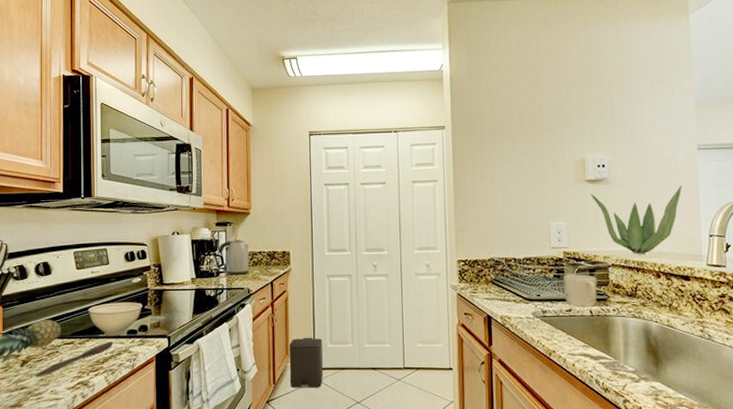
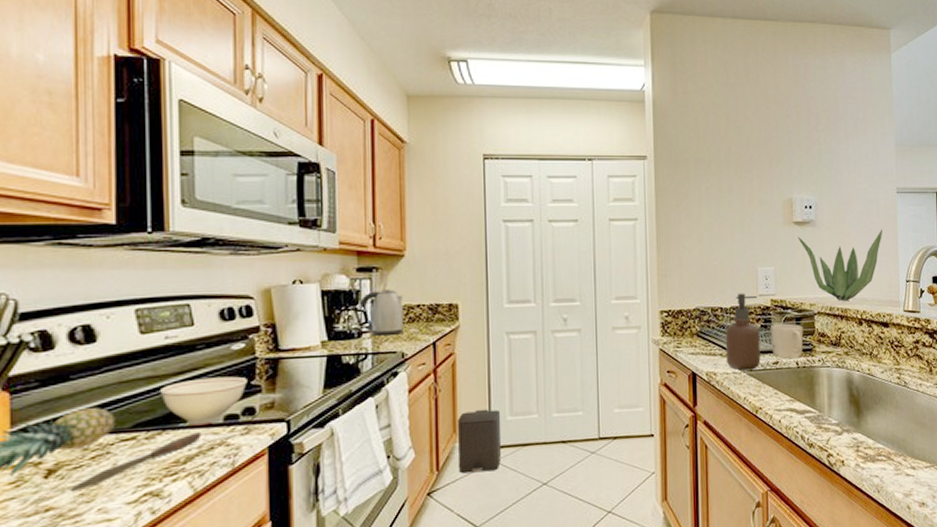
soap dispenser: none [518,245,554,316] -> present [725,293,761,371]

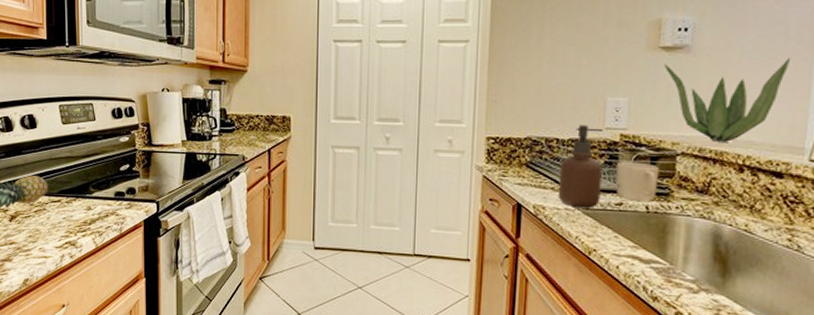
knife: present [70,432,202,493] -> none [23,202,101,234]
bowl: present [160,376,247,426] -> none [75,161,130,198]
kettle: present [360,289,404,336] -> none [211,100,246,140]
pedal bin: present [457,409,501,474] -> none [285,213,324,269]

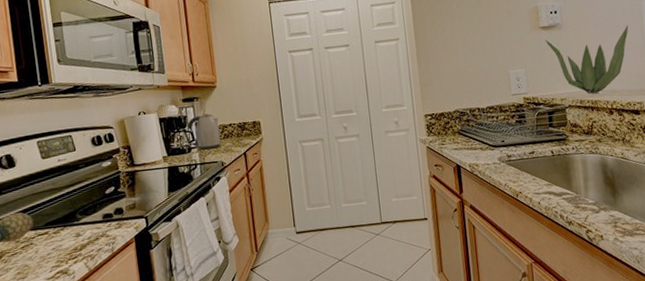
kettle: none [211,100,246,140] -> present [187,113,221,150]
soap dispenser: present [558,124,603,209] -> none [483,94,518,161]
mug: present [615,161,660,203] -> none [525,117,557,149]

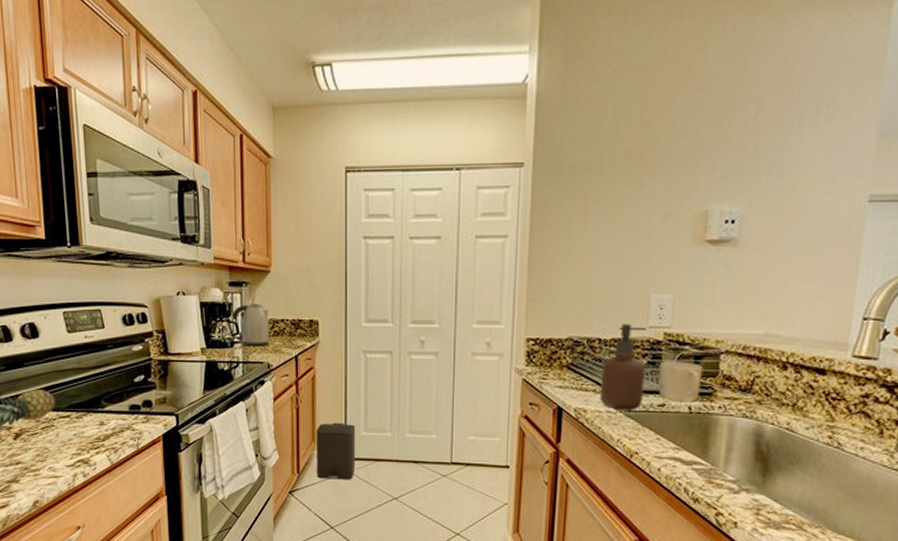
pedal bin: none [268,202,304,254] -> present [316,422,356,480]
soap dispenser: none [483,94,518,161] -> present [599,323,646,410]
mug: none [525,117,557,149] -> present [658,361,703,403]
plant: present [545,25,628,94] -> none [709,250,837,339]

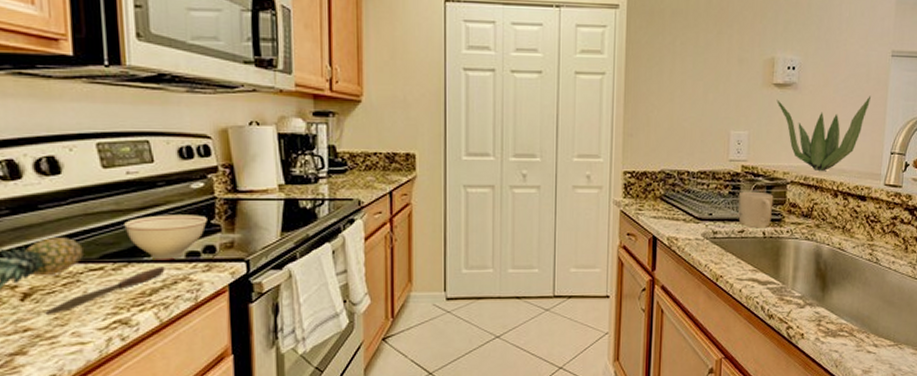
knife: none [30,417,114,453] -> present [45,266,165,316]
bowl: none [84,373,145,412] -> present [124,215,207,260]
kettle: present [232,303,270,346] -> none [317,135,361,182]
pedal bin: present [316,422,356,480] -> none [412,261,456,322]
soap dispenser: present [599,323,646,410] -> none [689,157,727,237]
plant: none [709,250,837,339] -> present [776,96,870,171]

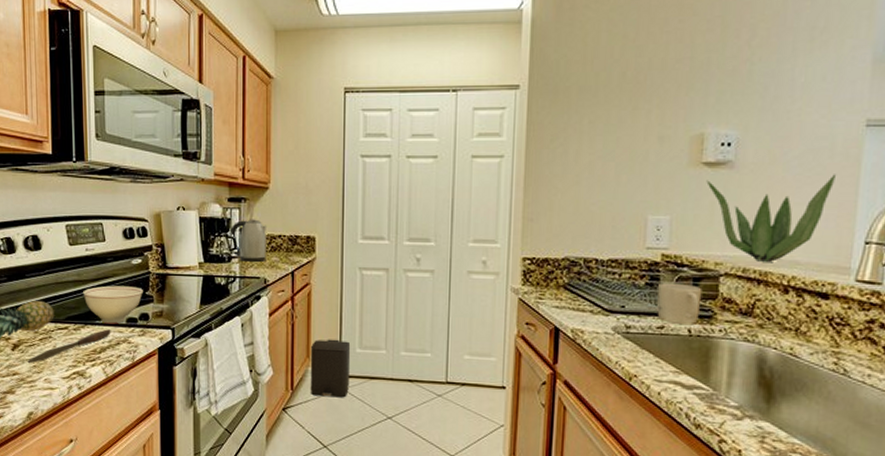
kettle: none [317,135,361,182] -> present [231,219,267,262]
pedal bin: none [412,261,456,322] -> present [310,339,351,398]

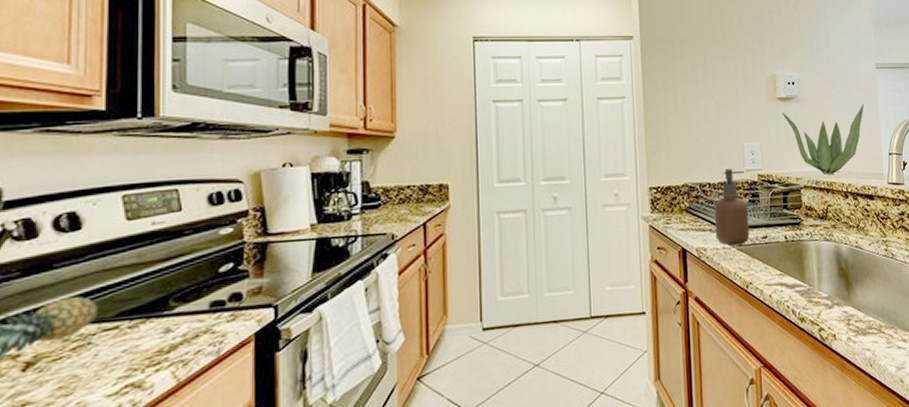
knife: present [27,329,111,364] -> none [48,320,187,386]
bowl: present [83,285,143,324] -> none [145,261,235,314]
kettle: present [231,219,267,262] -> none [350,170,394,218]
pedal bin: present [310,339,351,398] -> none [448,289,492,357]
soap dispenser: none [597,244,644,332] -> present [713,168,750,246]
mug: present [657,282,703,326] -> none [758,197,791,233]

